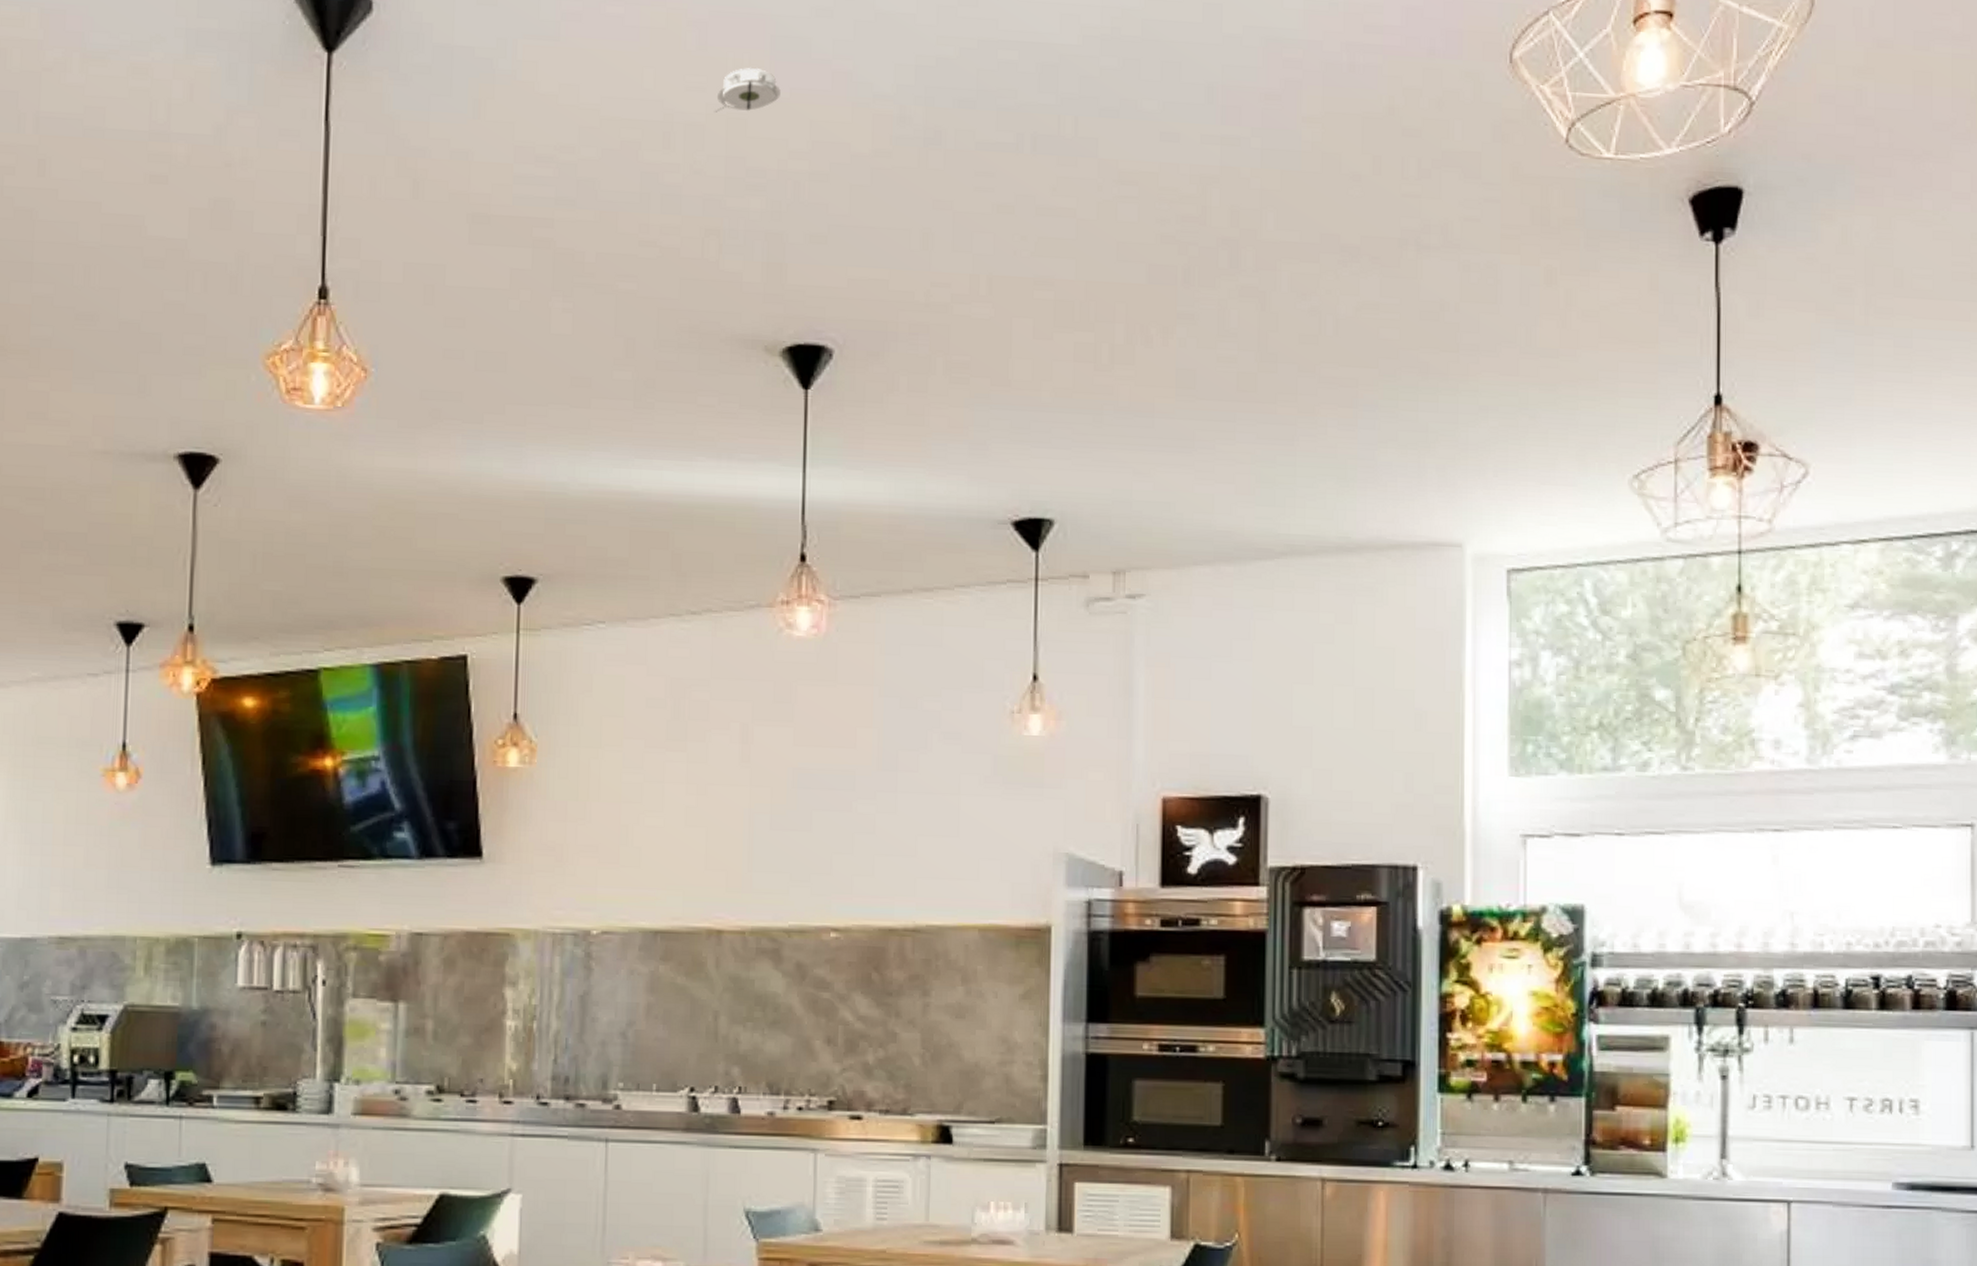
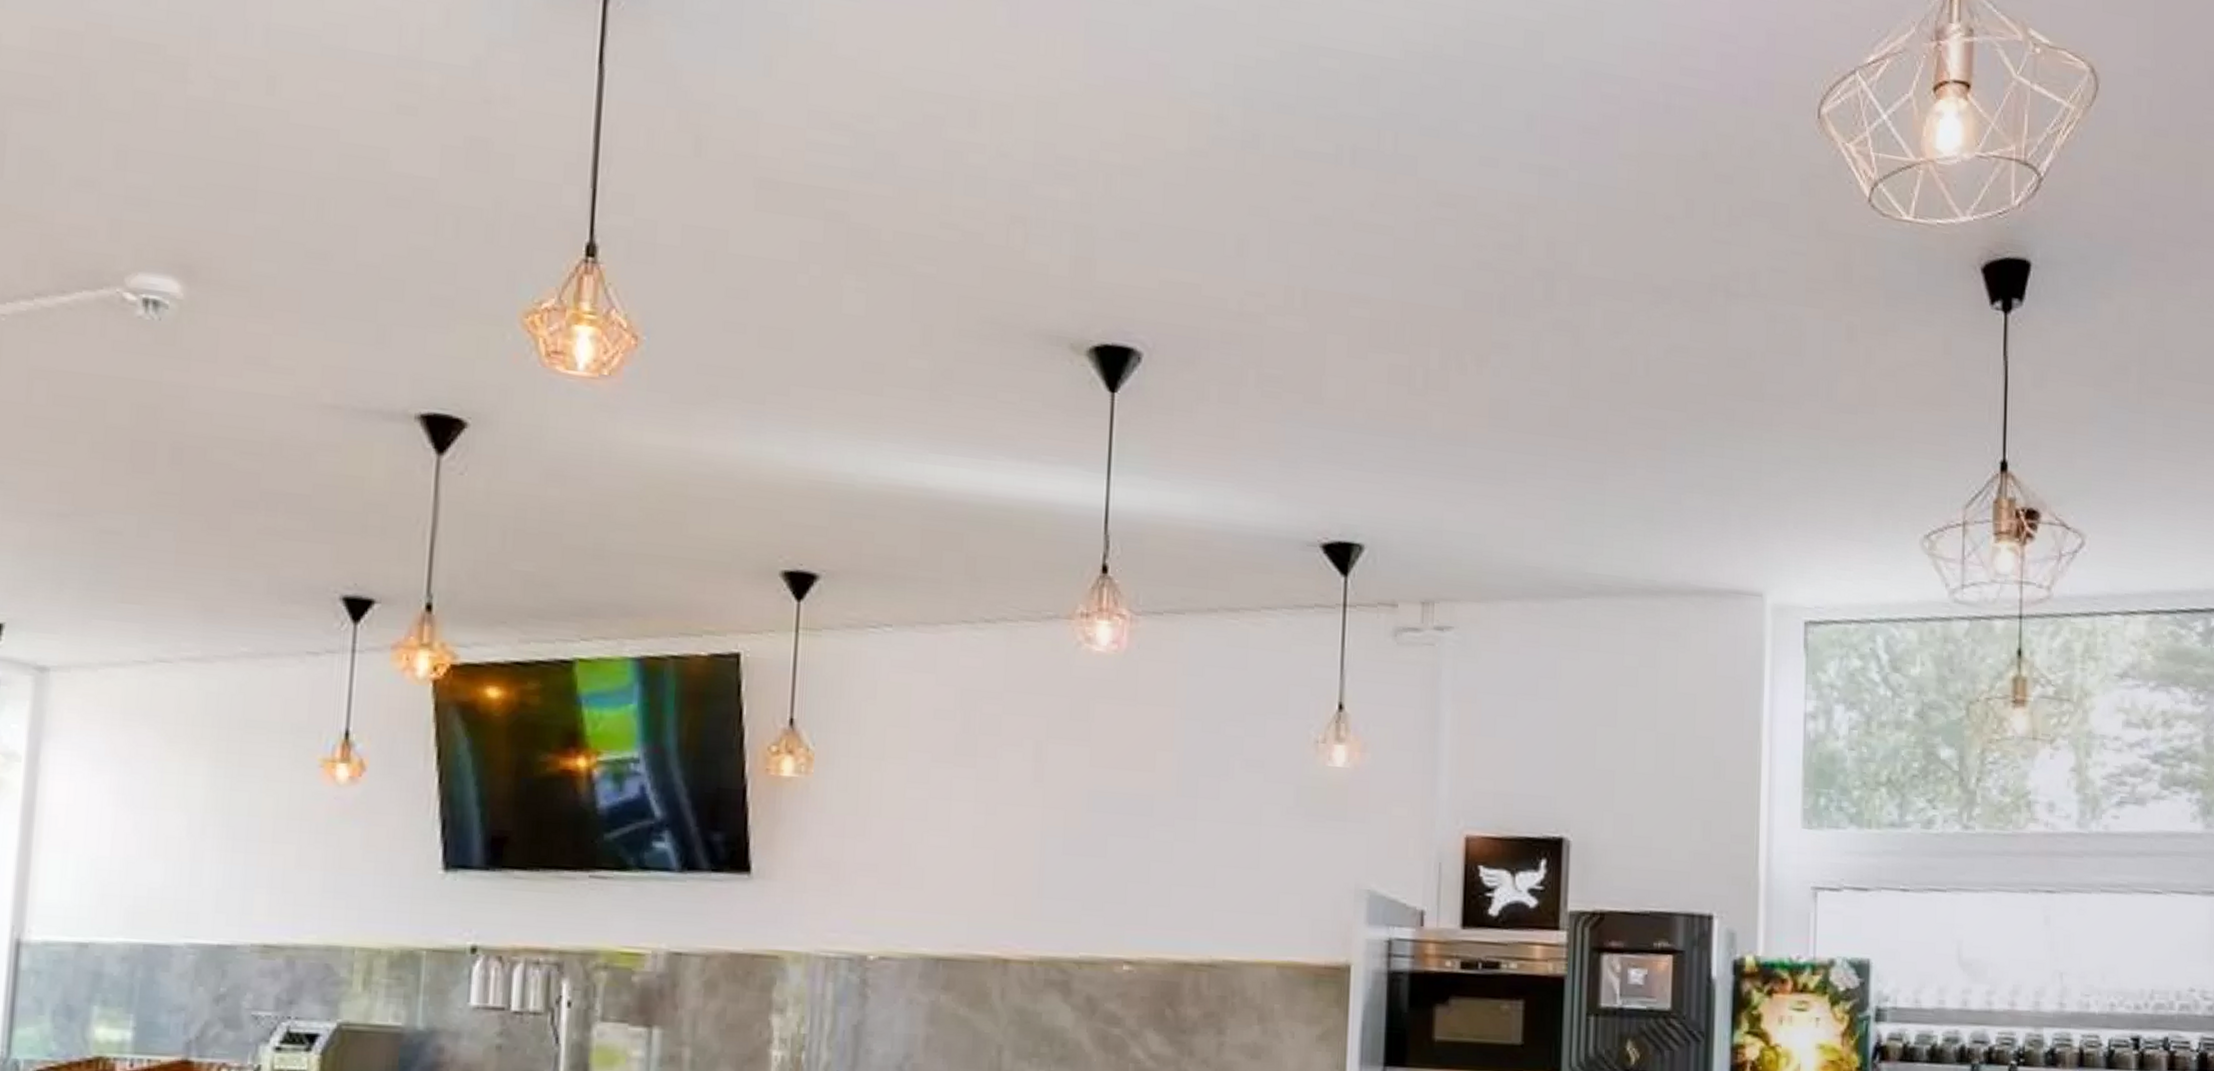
smoke detector: present [715,68,781,113] -> none [1024,50,1094,96]

